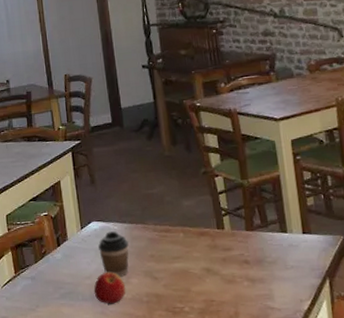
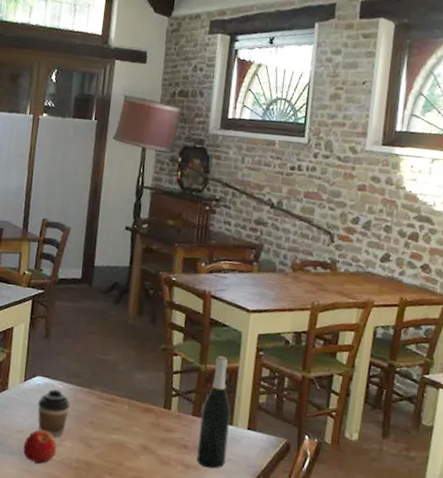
wine bottle: none [254,168,289,279] -> present [196,356,231,469]

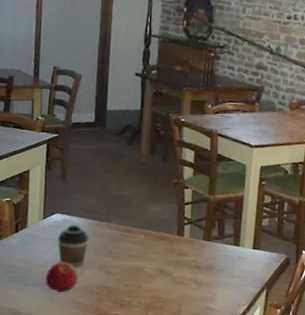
wine bottle: present [196,356,231,469] -> none [208,187,238,284]

